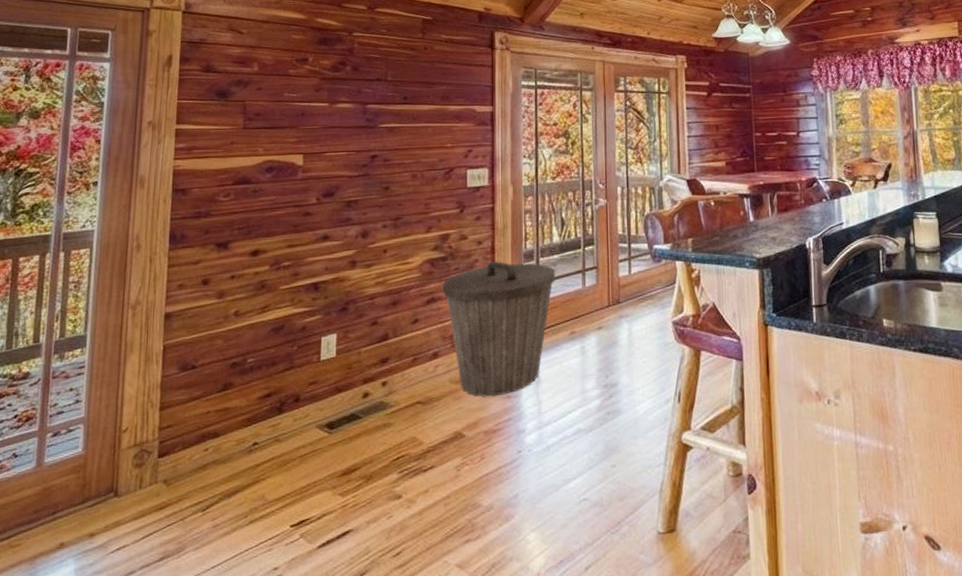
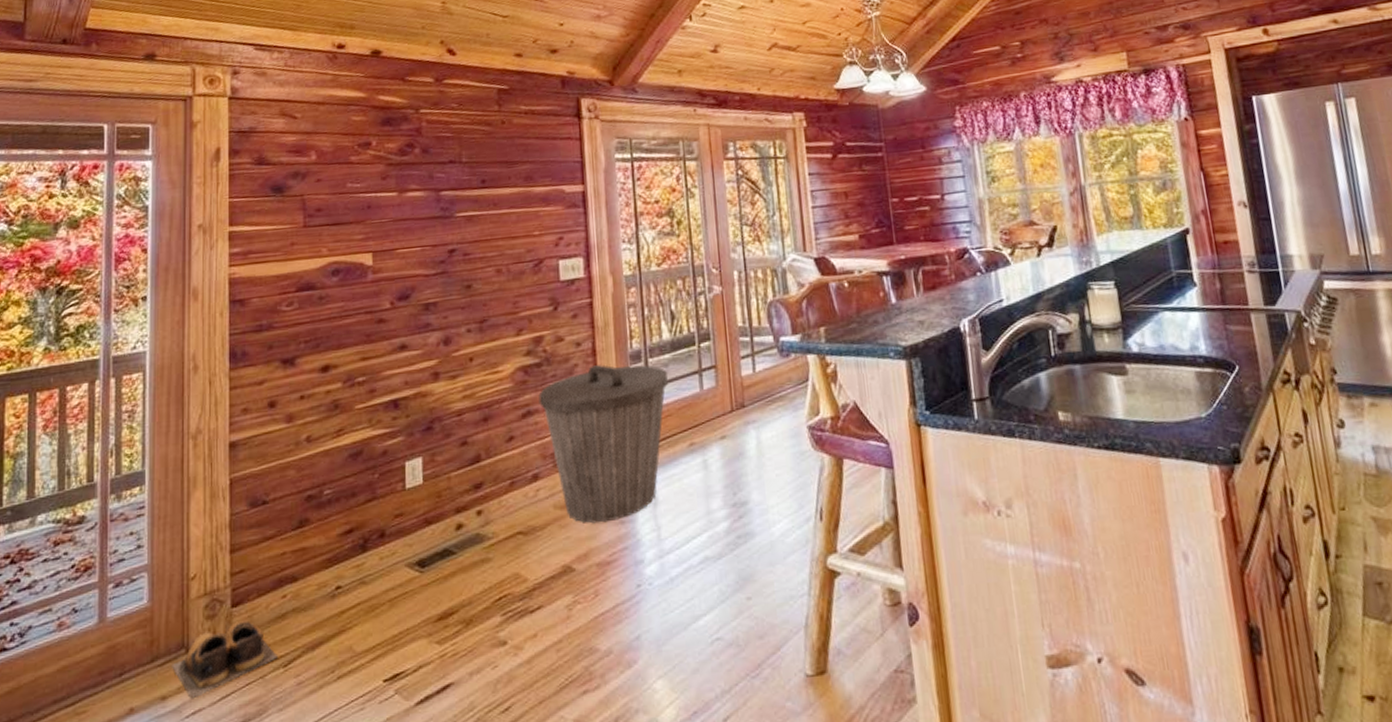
shoes: none [101,469,197,537] -> present [172,619,278,699]

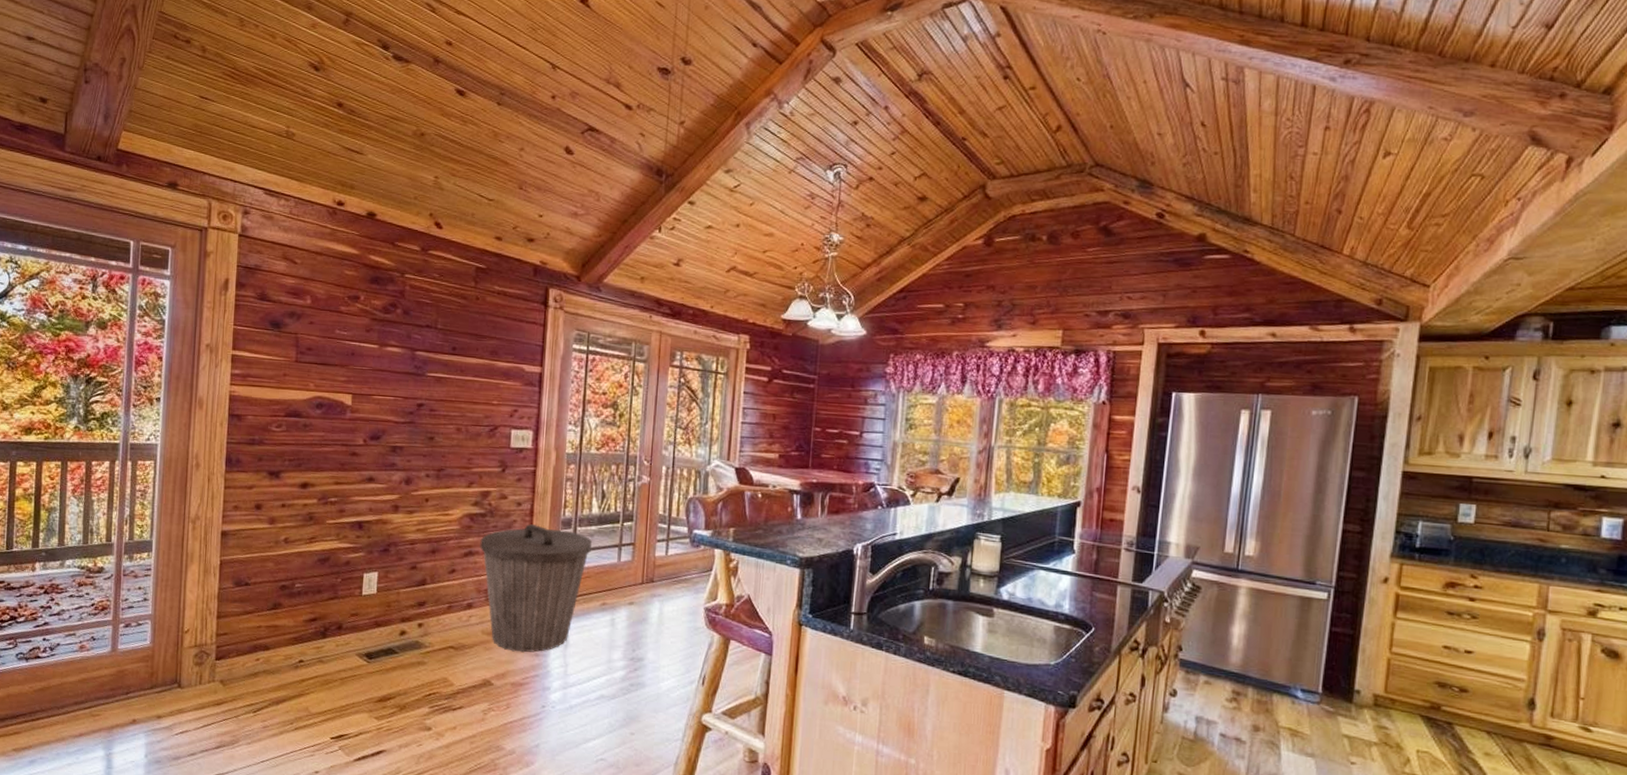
shoes: present [172,619,278,699] -> none [166,670,249,722]

